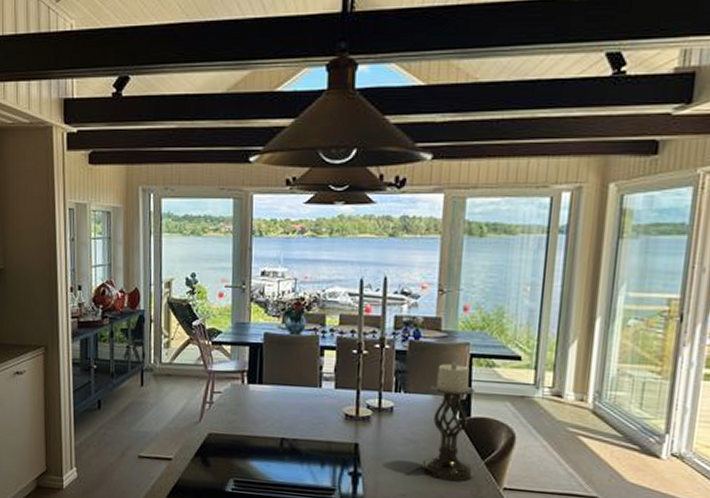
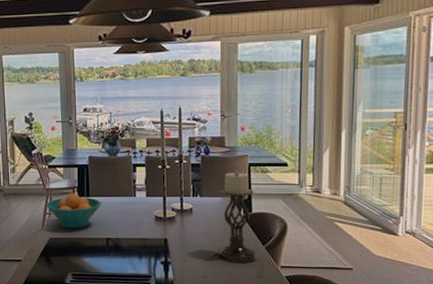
fruit bowl: none [205,378,277,424] -> present [45,193,101,229]

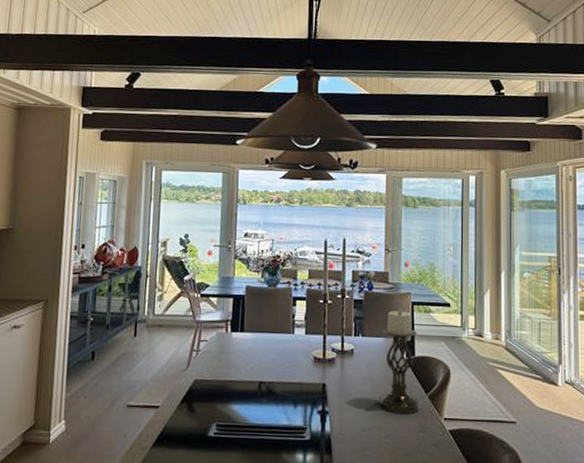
fruit bowl: present [45,193,101,229] -> none [193,327,256,370]

